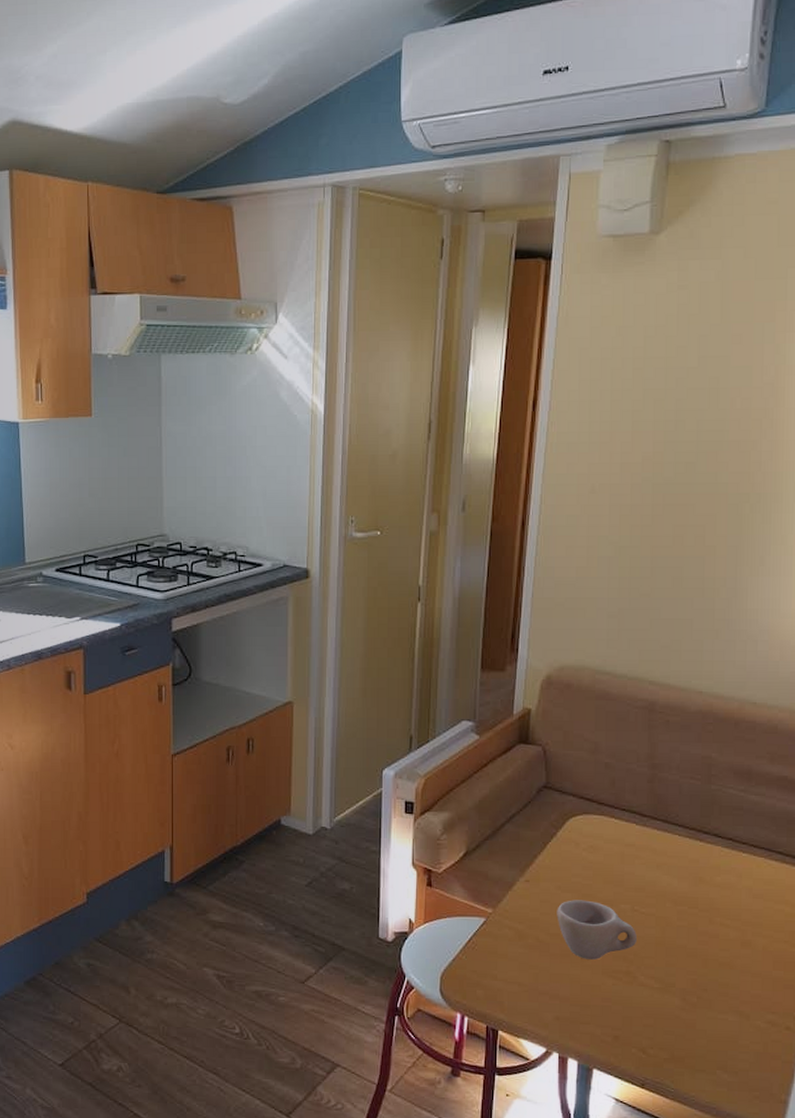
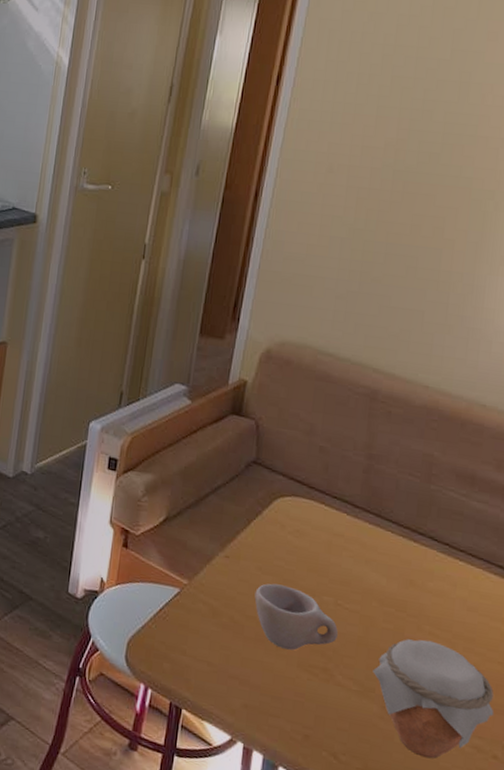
jar: none [672,931,784,1039] -> present [373,639,494,759]

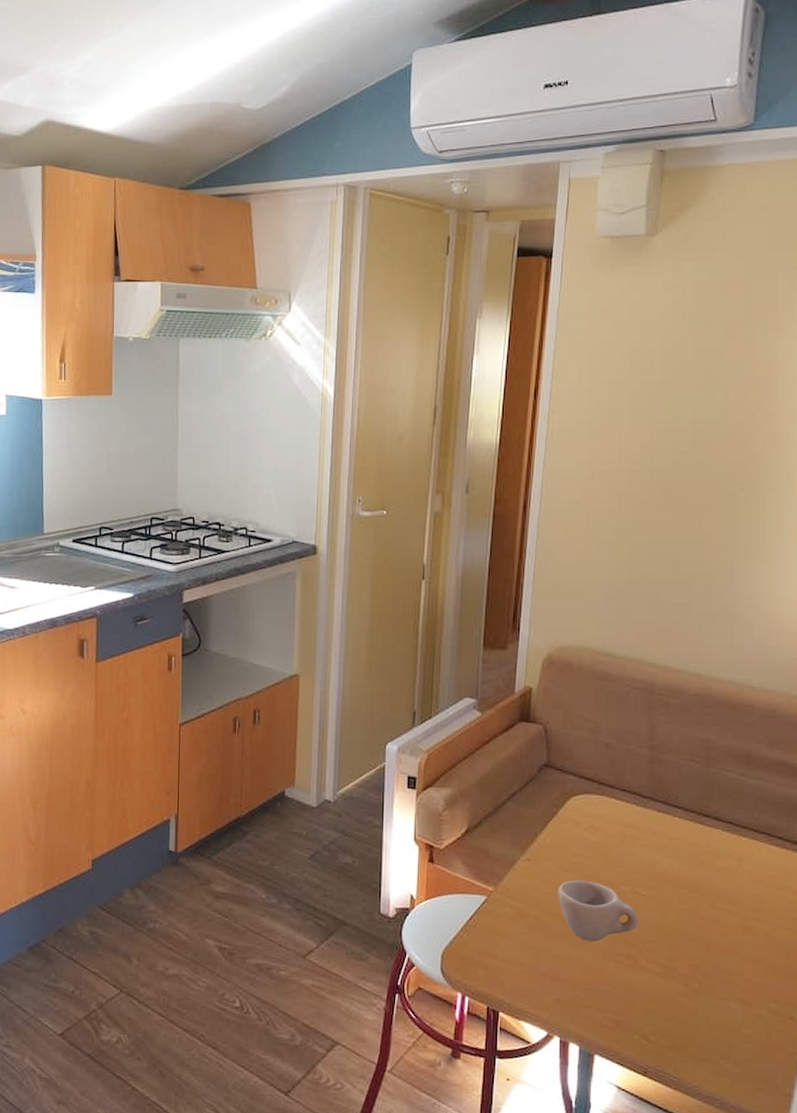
jar: present [373,639,494,759] -> none [673,915,787,1028]

